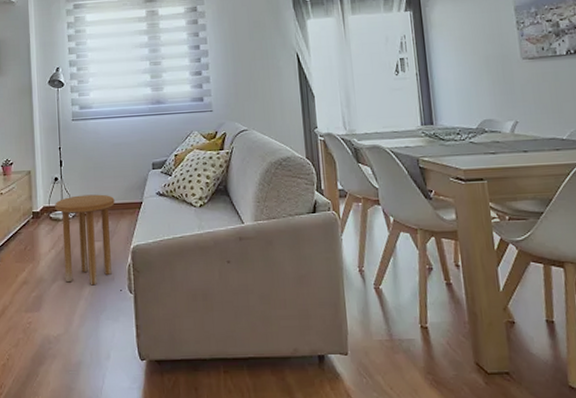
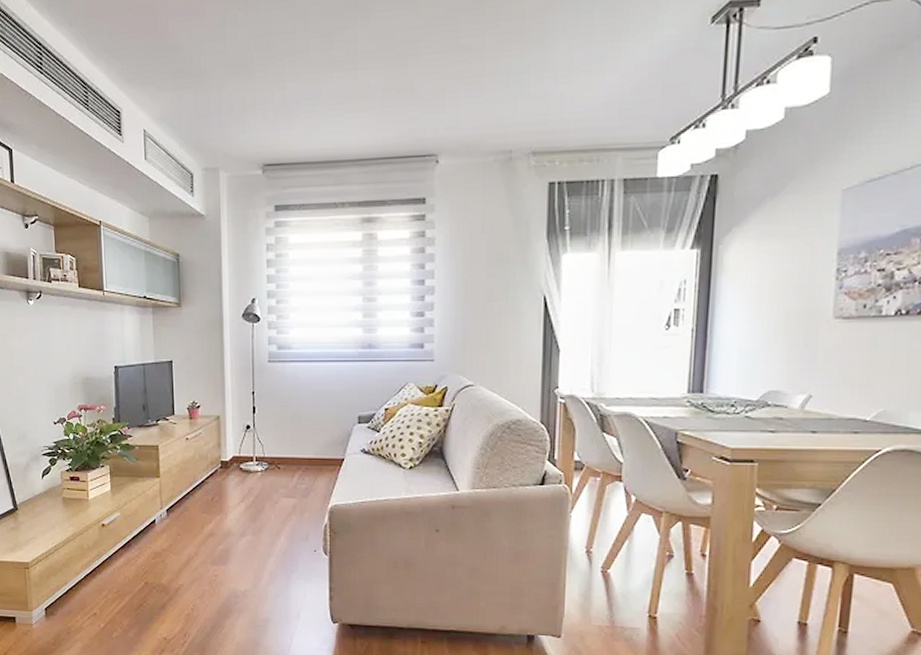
side table: present [55,194,115,286] -> none [246,446,313,544]

